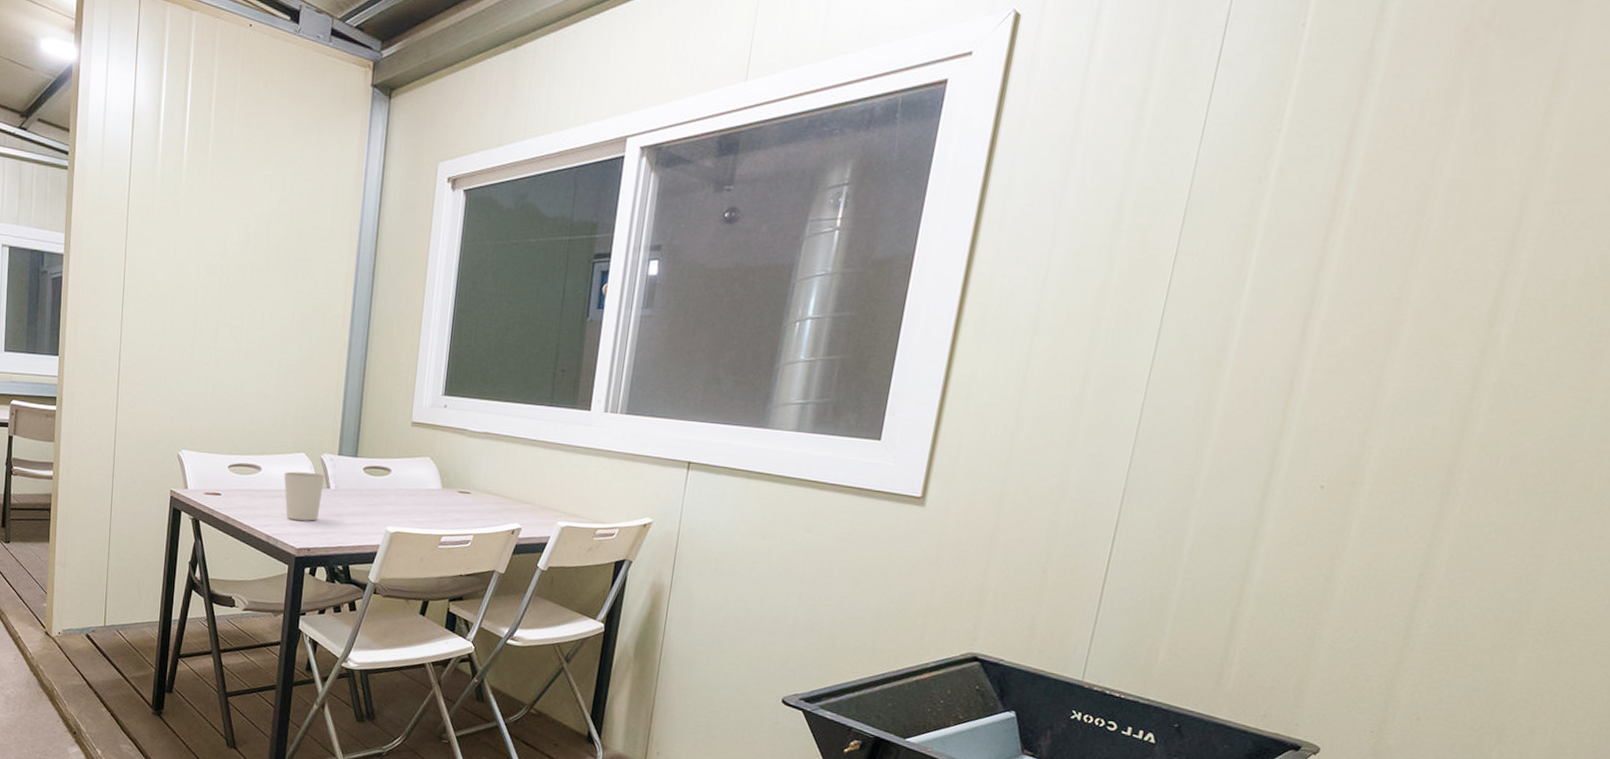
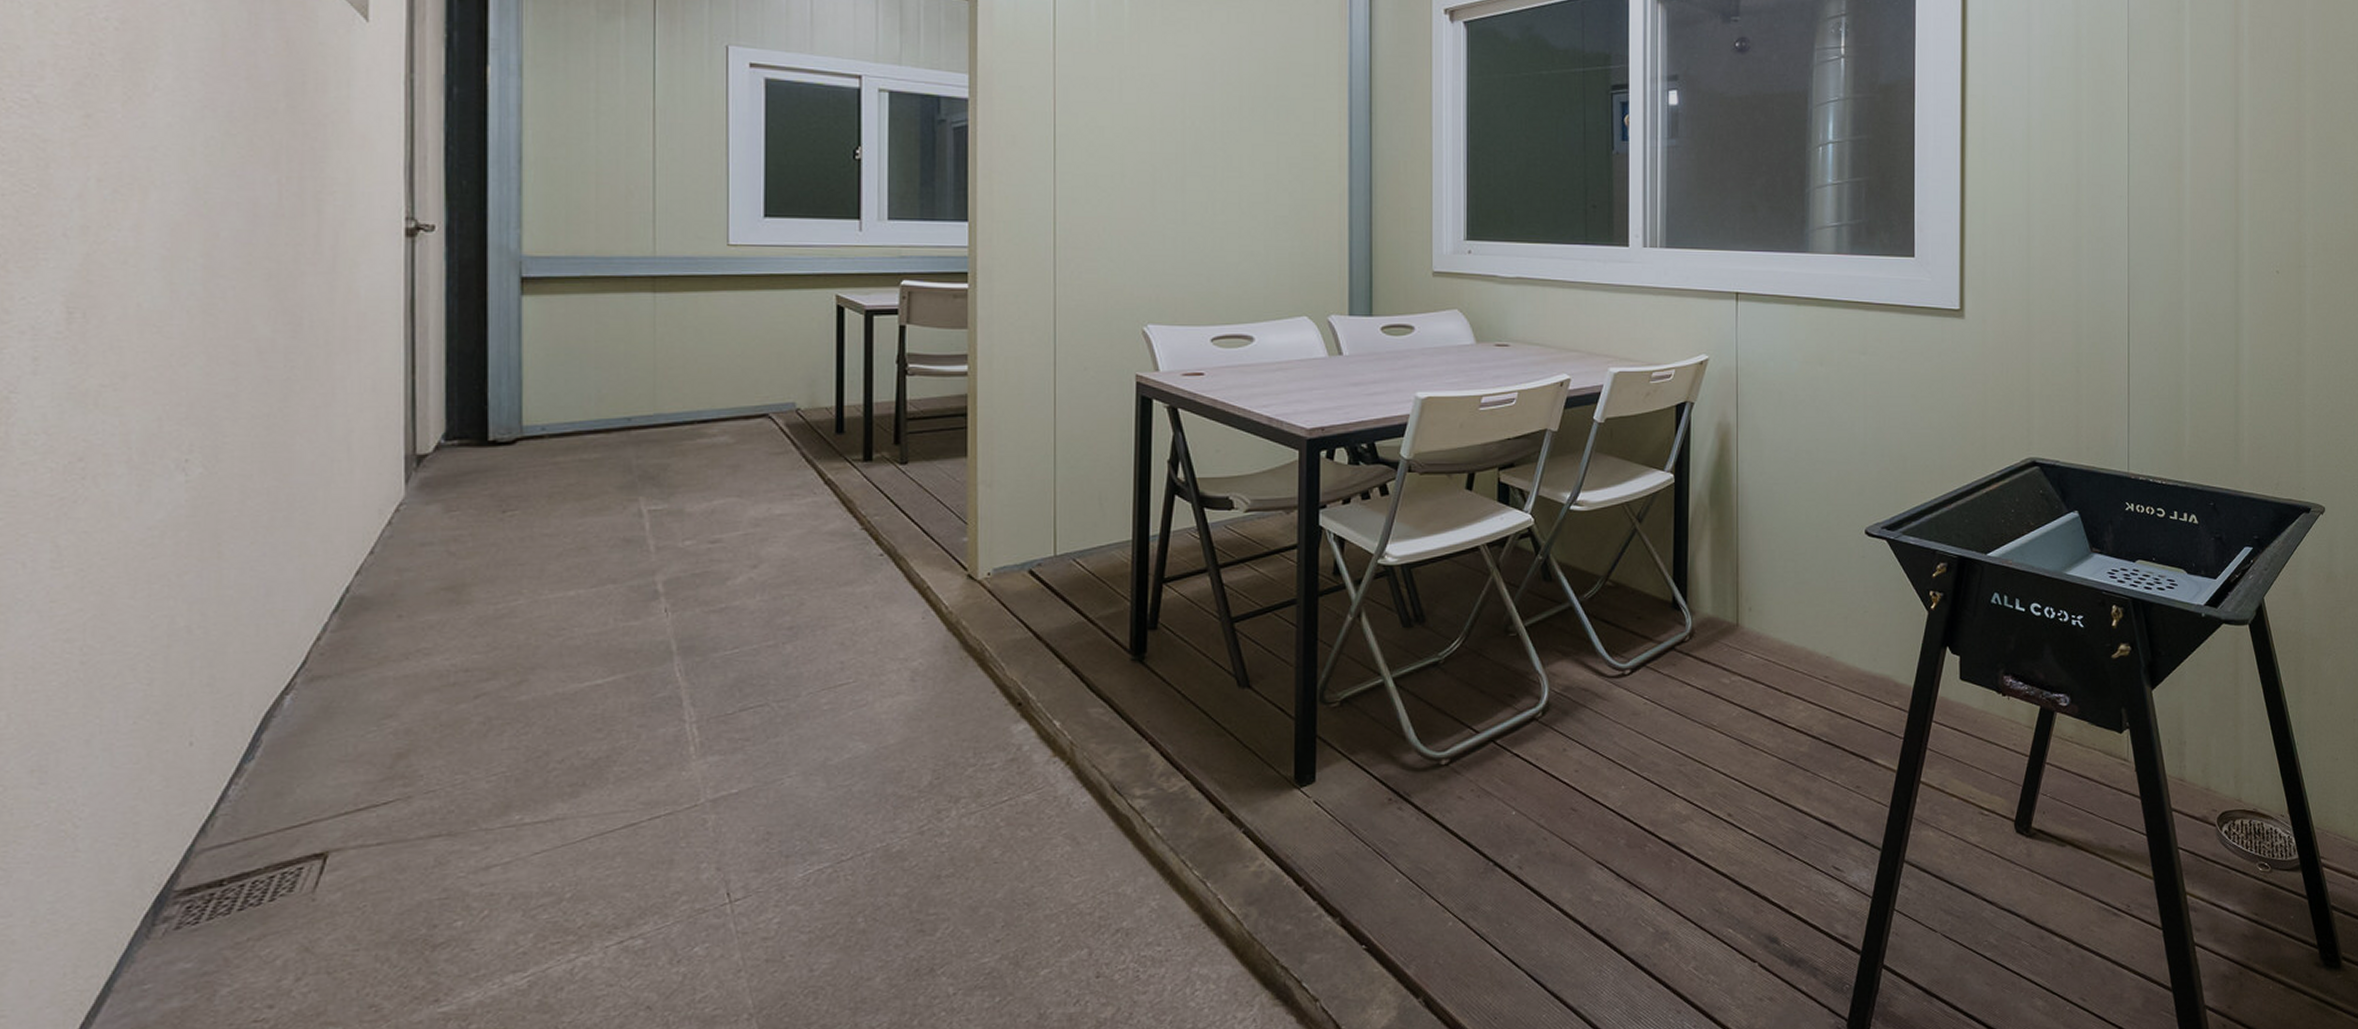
dixie cup: present [284,471,325,521] -> none [1283,339,1334,397]

